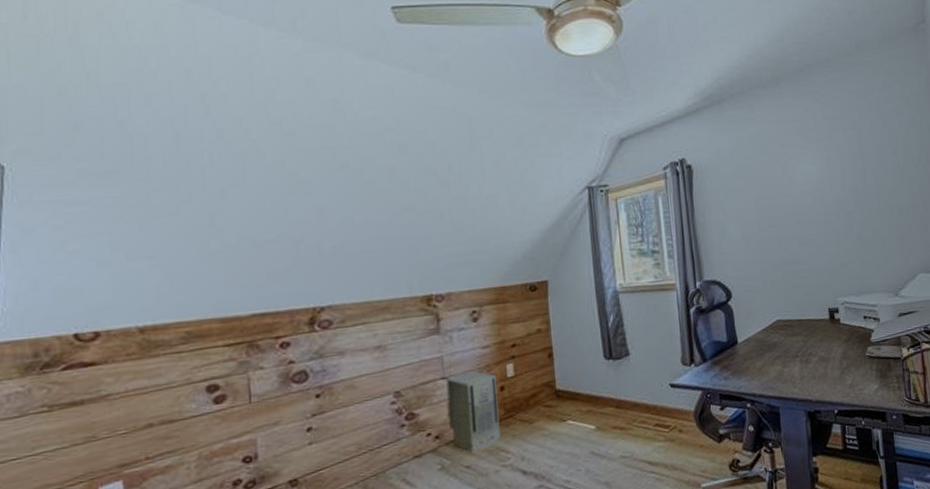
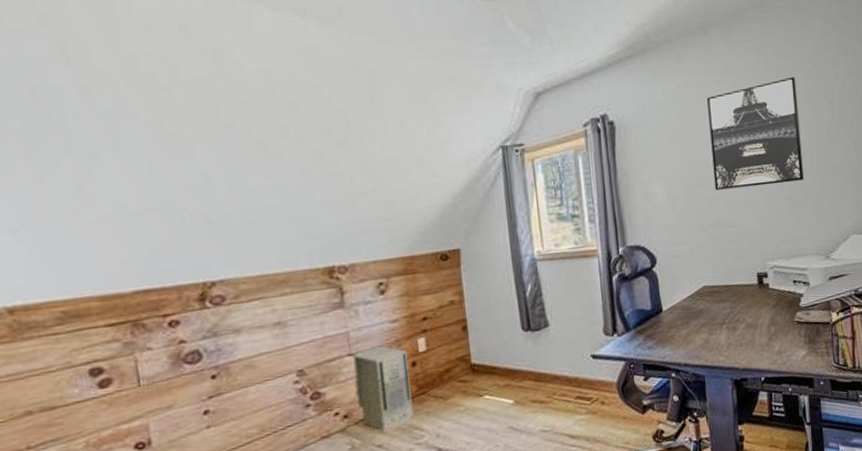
wall art: none [778,125,872,230] -> present [707,76,804,190]

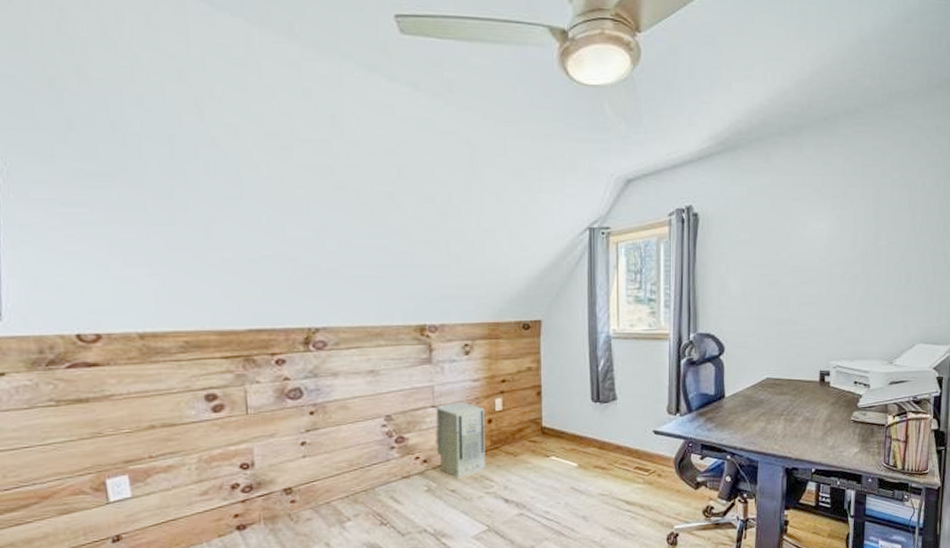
wall art: present [707,76,804,190] -> none [789,184,882,288]

